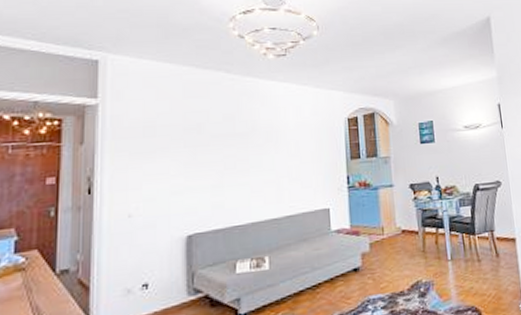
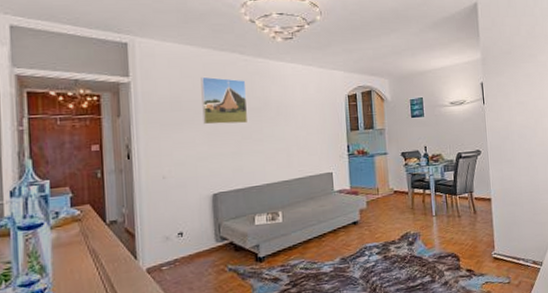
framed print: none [180,97,233,153] -> present [200,76,248,125]

